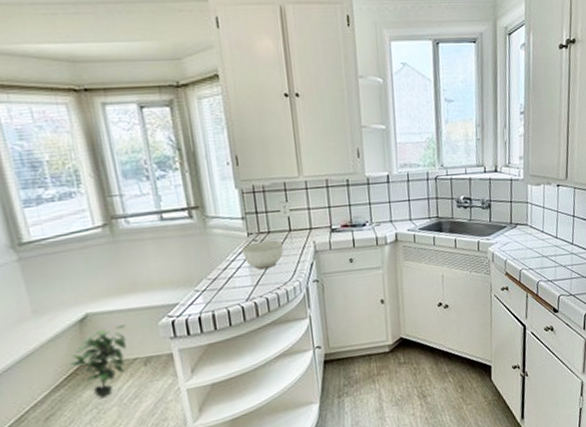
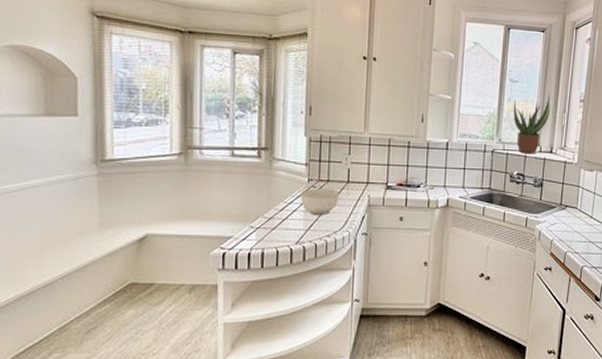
potted plant: present [69,325,127,396] -> none [121,250,181,317]
potted plant: none [451,111,491,177] -> present [513,95,551,154]

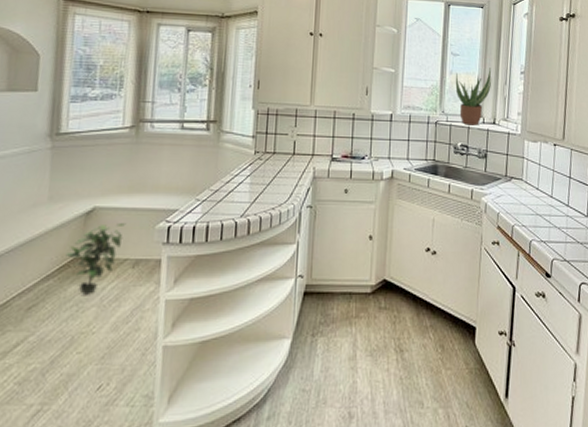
potted plant: none [121,250,181,317] -> present [65,223,127,293]
bowl: present [300,188,340,215] -> none [246,160,286,187]

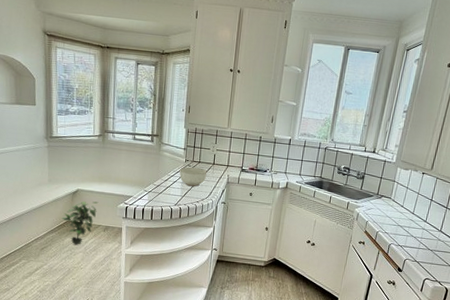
bowl: none [246,160,286,187] -> present [179,167,208,186]
potted plant: present [455,68,492,126] -> none [345,106,379,153]

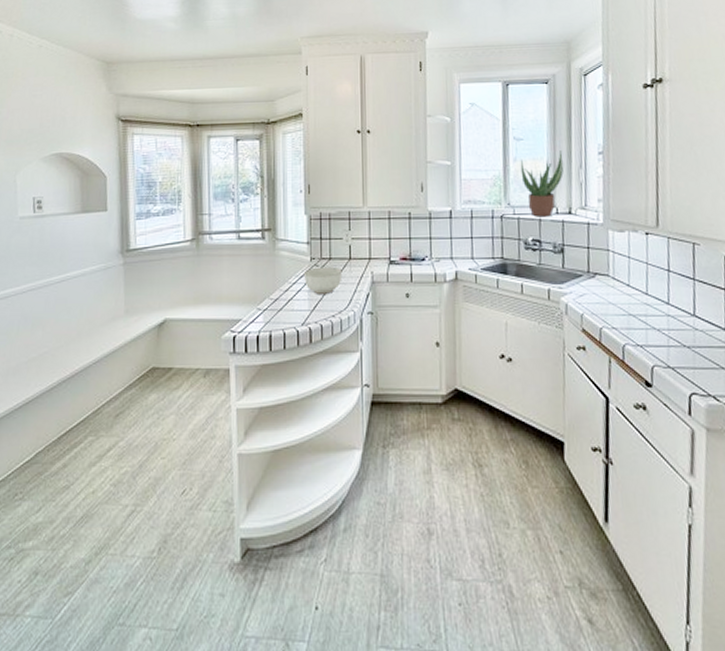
potted plant: present [62,200,99,244] -> none [144,334,195,401]
potted plant: none [345,106,379,153] -> present [520,150,564,217]

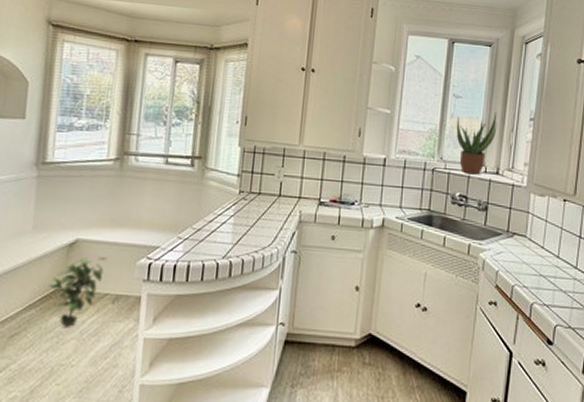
potted plant: none [144,334,195,401] -> present [47,256,108,325]
bowl: present [303,266,343,294] -> none [230,200,271,229]

